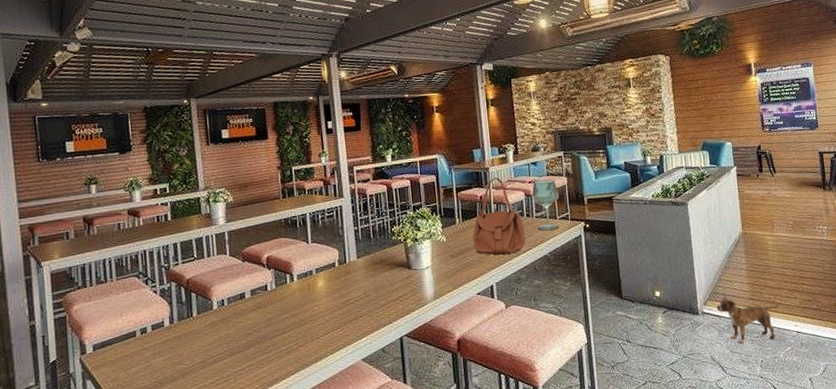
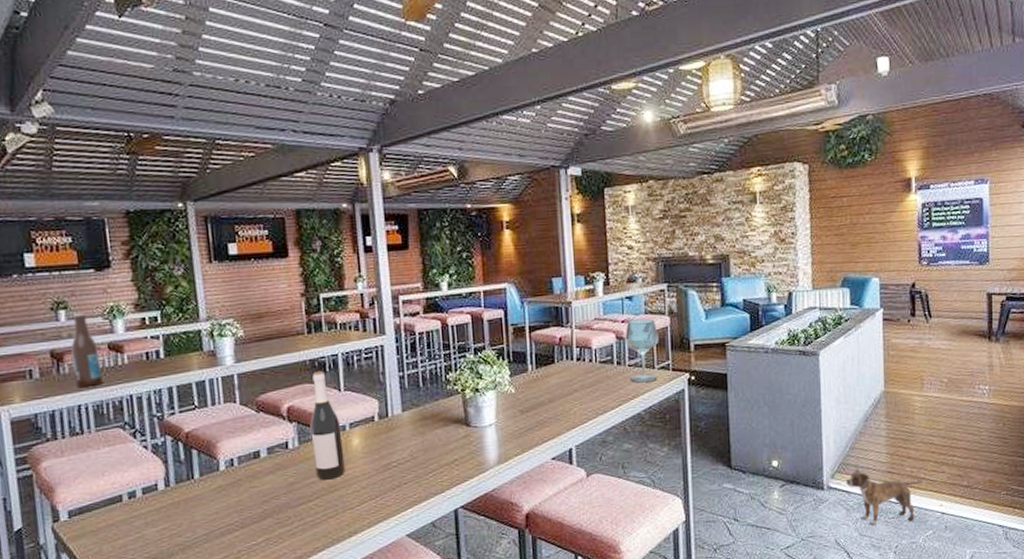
beer bottle: none [99,186,123,246] -> present [71,312,103,388]
wine bottle: none [284,227,313,316] -> present [309,370,345,480]
handbag: present [473,177,525,255] -> none [548,313,614,412]

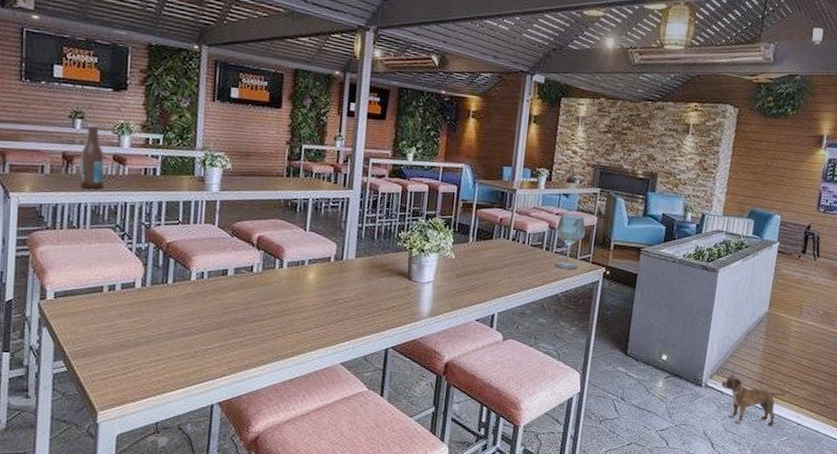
wine bottle: present [309,370,345,480] -> none [272,210,301,305]

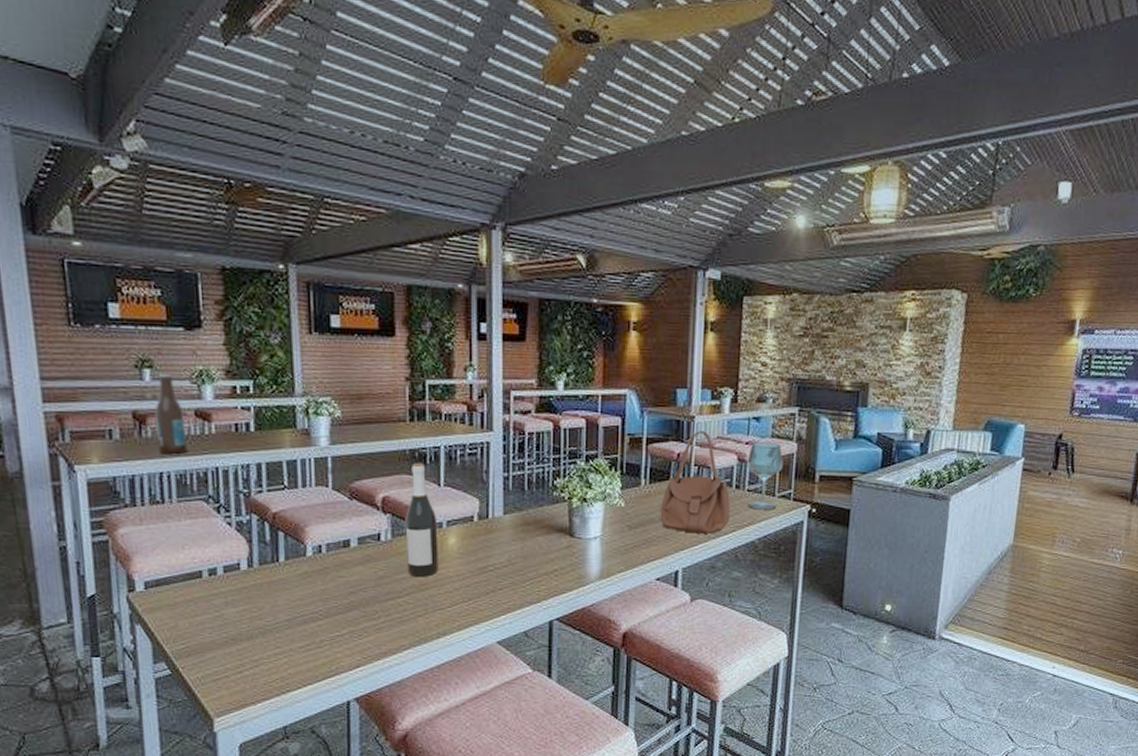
wine bottle: none [272,210,301,305] -> present [405,462,439,577]
handbag: none [483,201,541,286] -> present [660,430,730,534]
dog: present [721,374,789,426] -> none [958,622,1042,680]

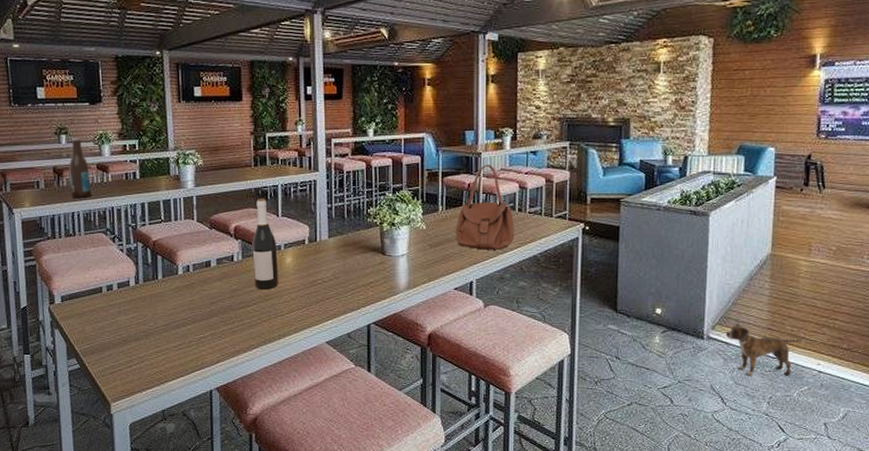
wine glass: present [747,442,783,510] -> none [527,172,558,229]
dog: none [958,622,1042,680] -> present [725,324,805,376]

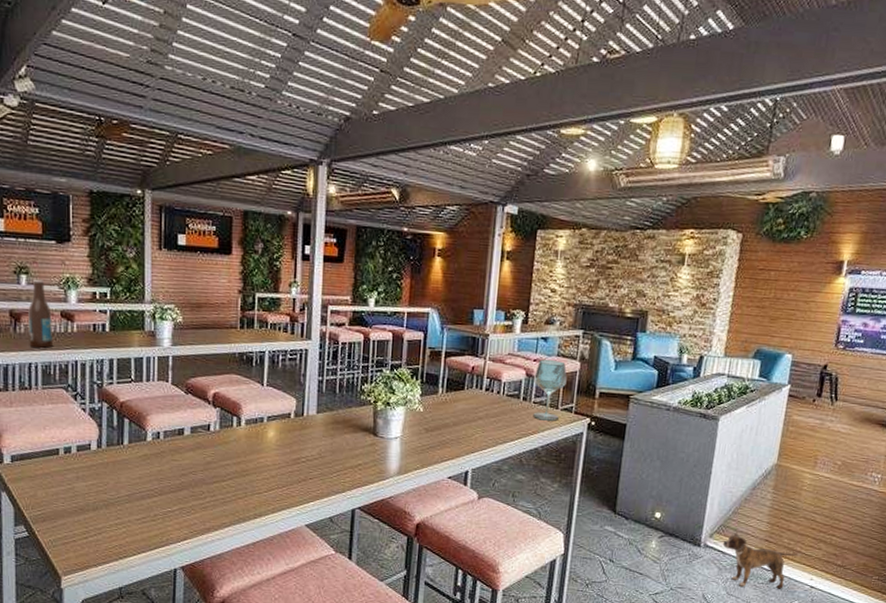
wine bottle: present [252,198,279,290] -> none [231,364,260,465]
handbag: present [456,164,514,250] -> none [454,347,518,440]
wine glass: none [527,172,558,229] -> present [533,360,567,421]

